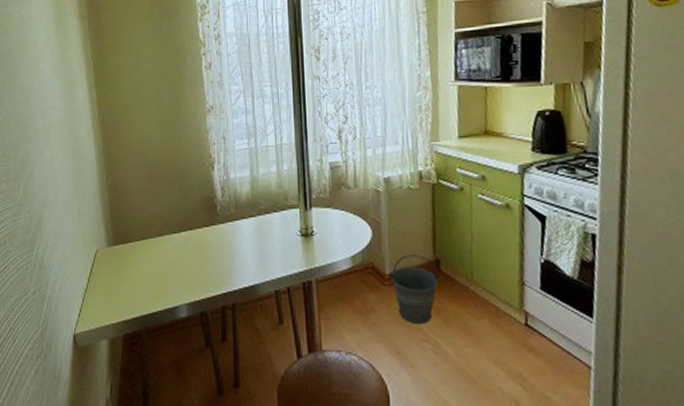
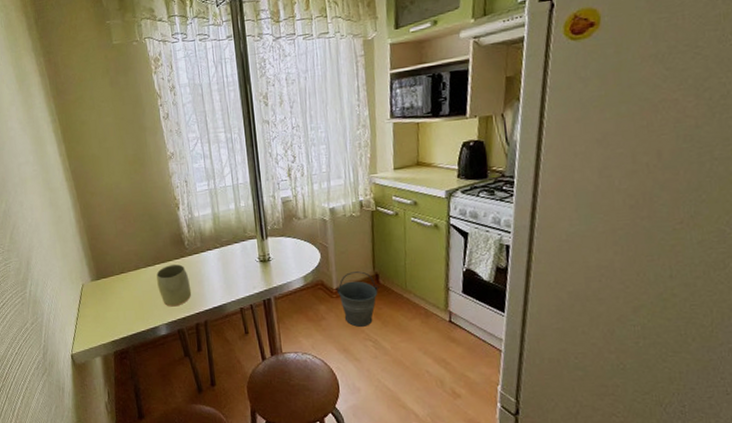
mug: none [182,233,219,284] -> present [156,264,191,307]

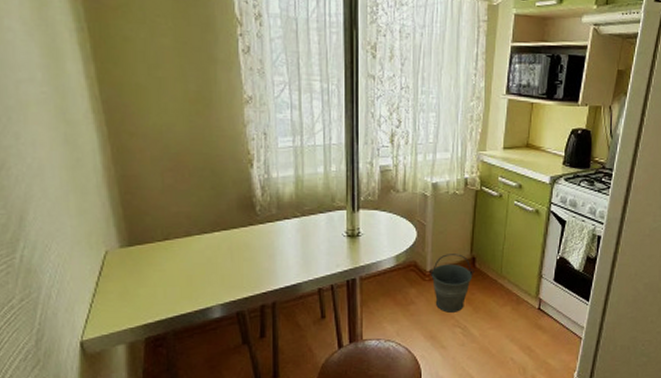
mug: present [156,264,191,307] -> none [214,233,258,284]

